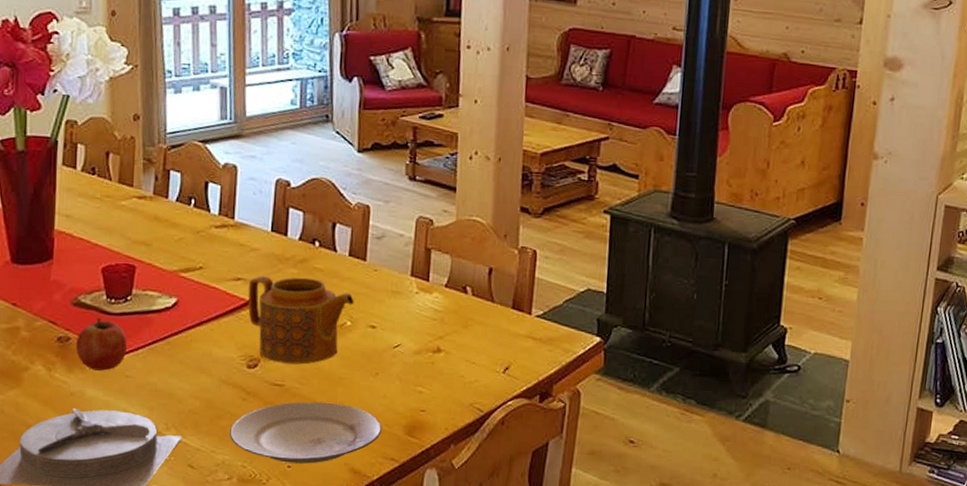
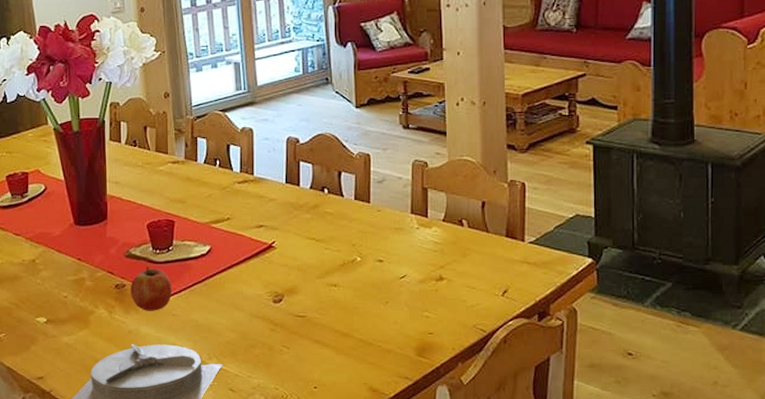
plate: present [230,402,383,464] -> none [262,329,396,385]
teapot: present [247,276,354,365] -> none [269,221,362,298]

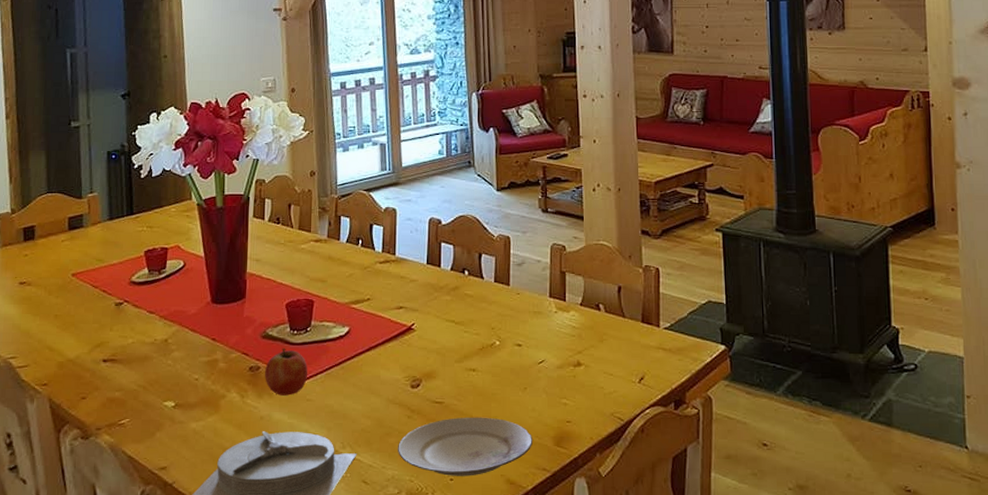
plate: none [262,329,396,385] -> present [398,417,533,476]

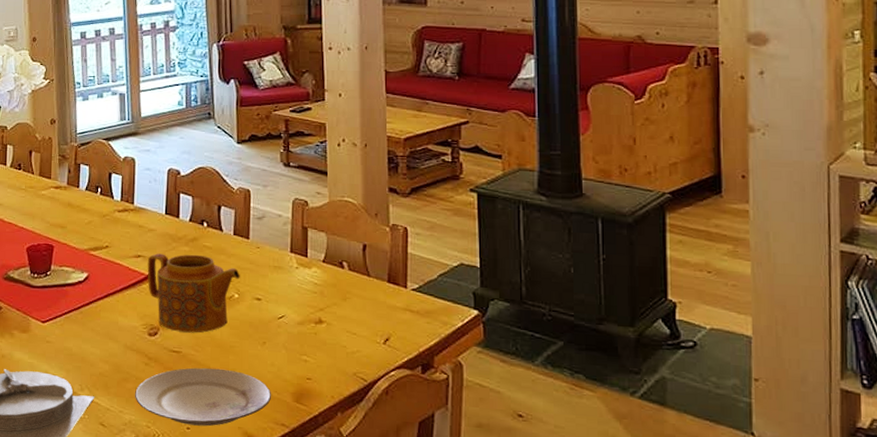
fruit: present [265,348,307,396] -> none [6,290,47,336]
teapot: none [409,303,501,383] -> present [147,253,240,333]

